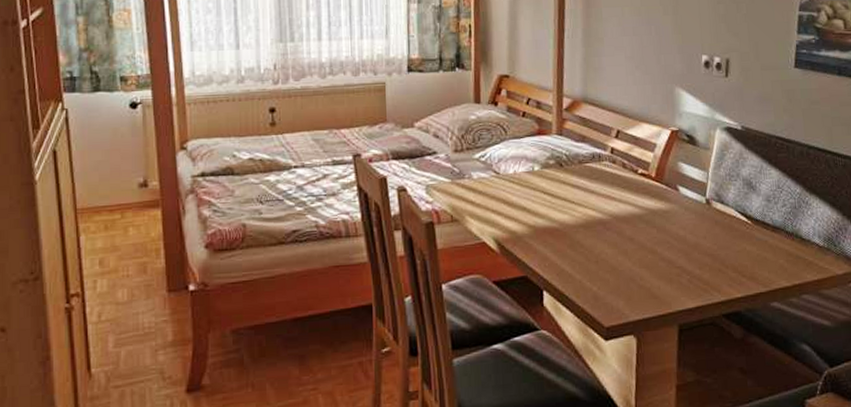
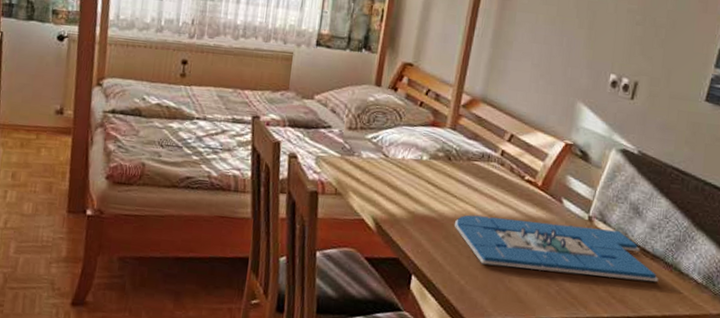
board game: none [577,209,783,267] -> present [455,214,659,282]

